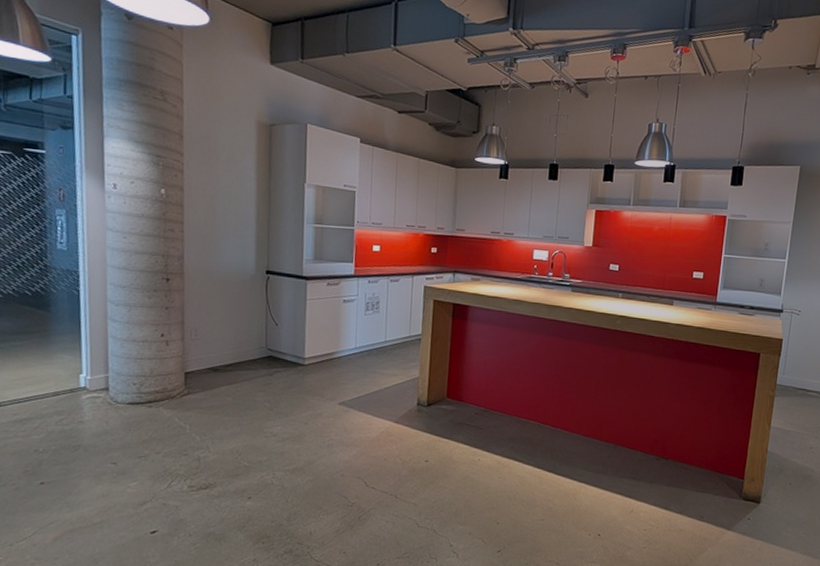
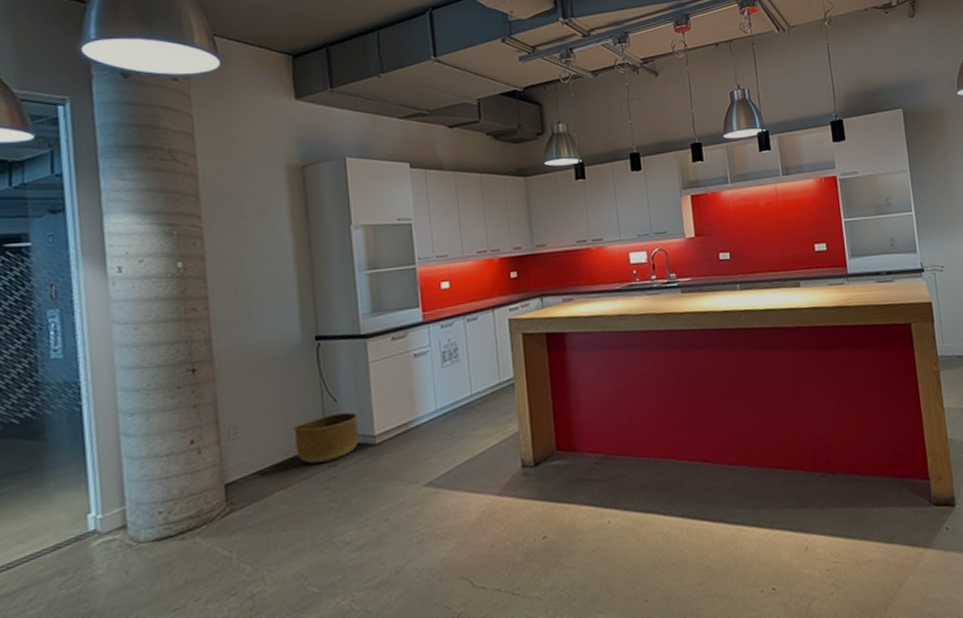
basket: none [242,335,293,371] -> present [294,412,359,464]

